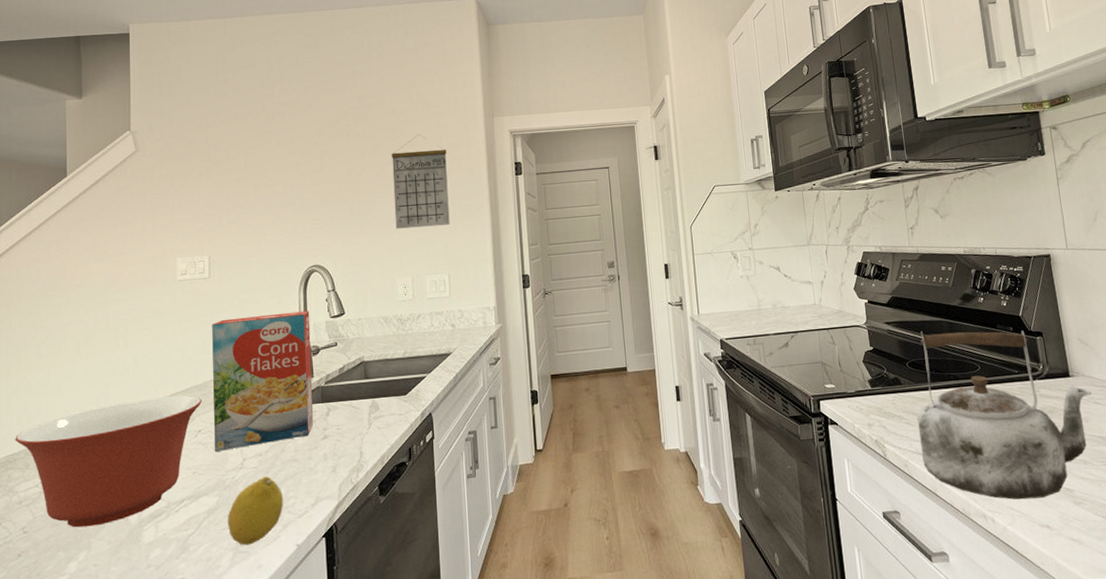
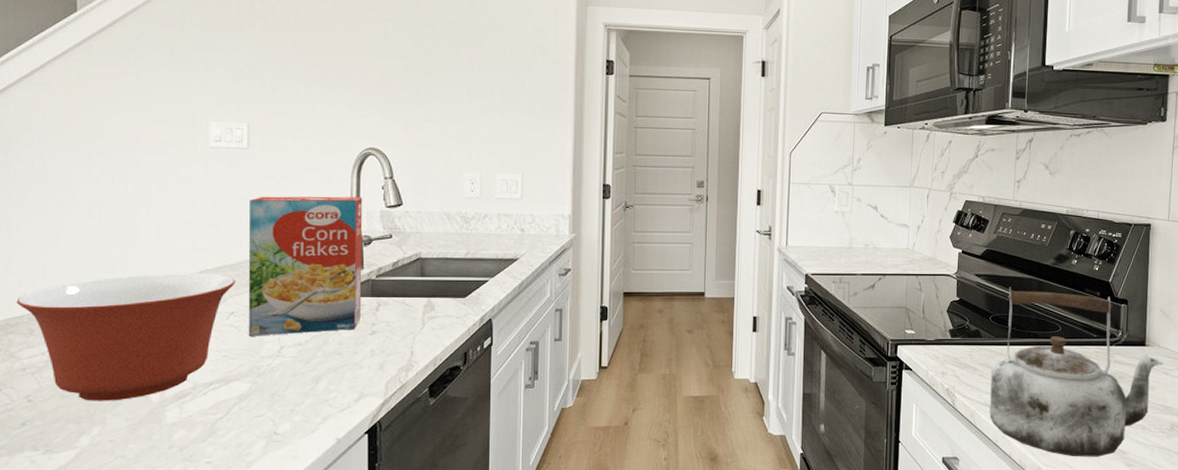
fruit: present [227,476,284,546] -> none [260,367,325,435]
calendar: present [392,134,450,229] -> none [466,14,531,121]

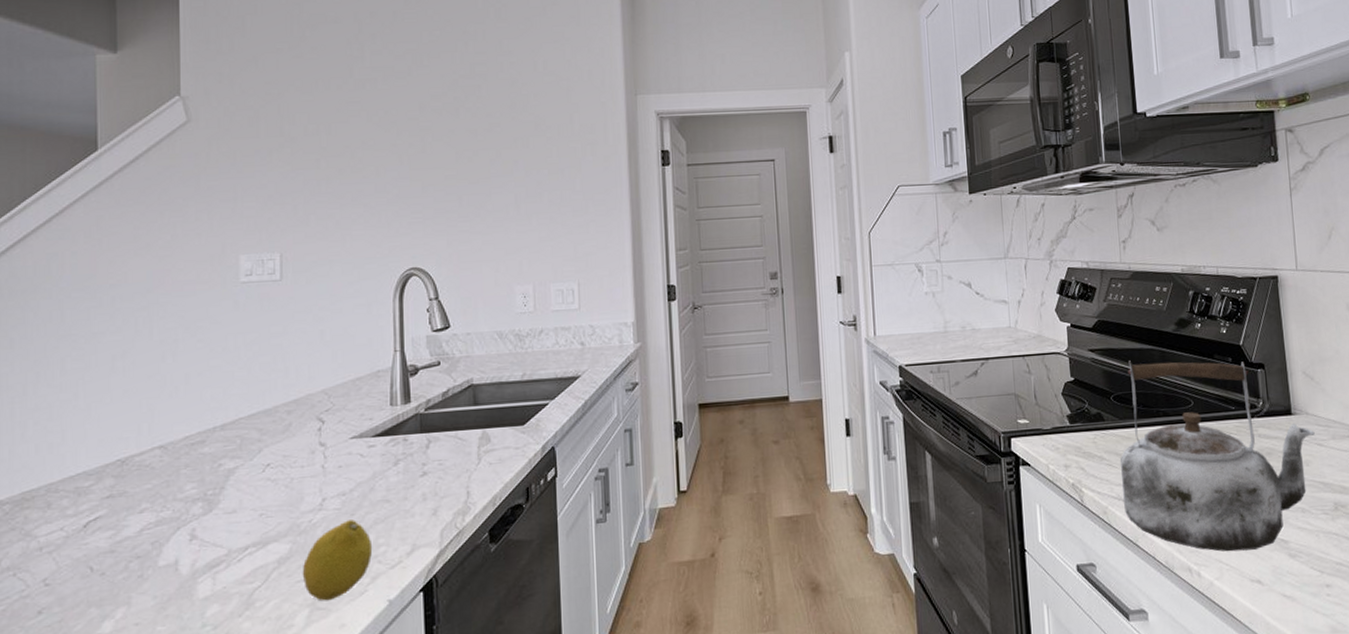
mixing bowl: present [16,273,235,401] -> none [33,421,271,580]
cereal box: present [248,196,363,336] -> none [284,322,411,490]
fruit: none [260,367,325,435] -> present [302,520,373,601]

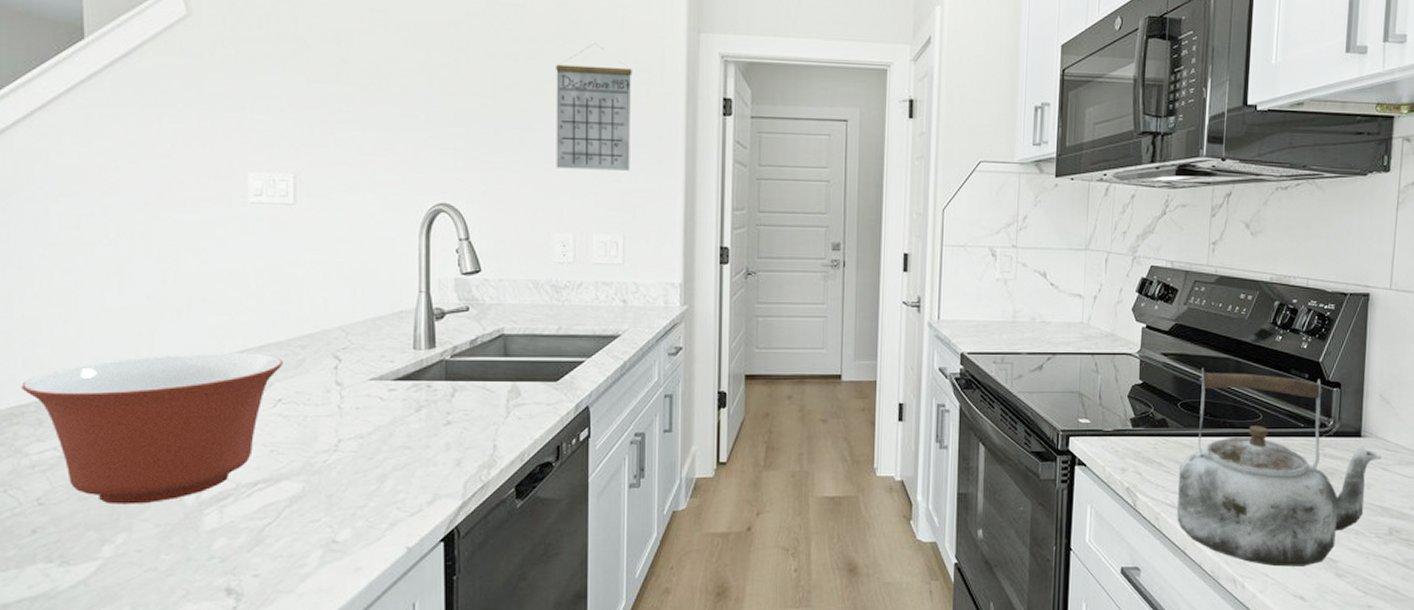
mixing bowl: none [33,421,271,580] -> present [21,353,283,504]
fruit: present [302,520,373,601] -> none [315,464,392,543]
calendar: none [511,112,581,227] -> present [556,42,632,171]

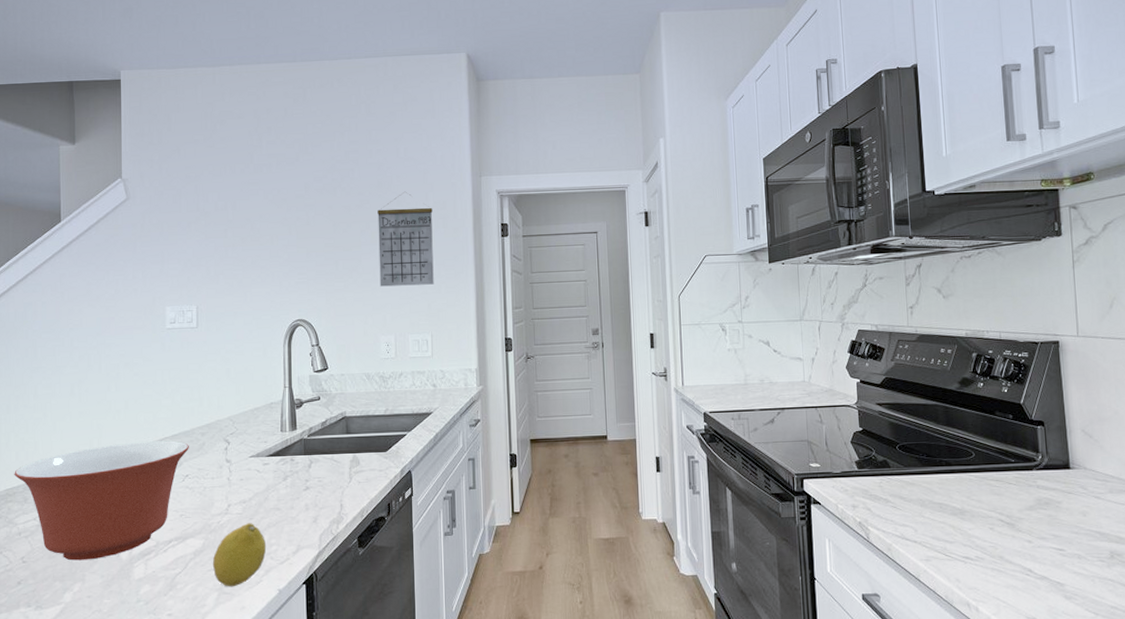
fruit: none [315,464,392,543] -> present [212,523,267,587]
kettle: present [1176,368,1381,567] -> none [903,414,1092,591]

